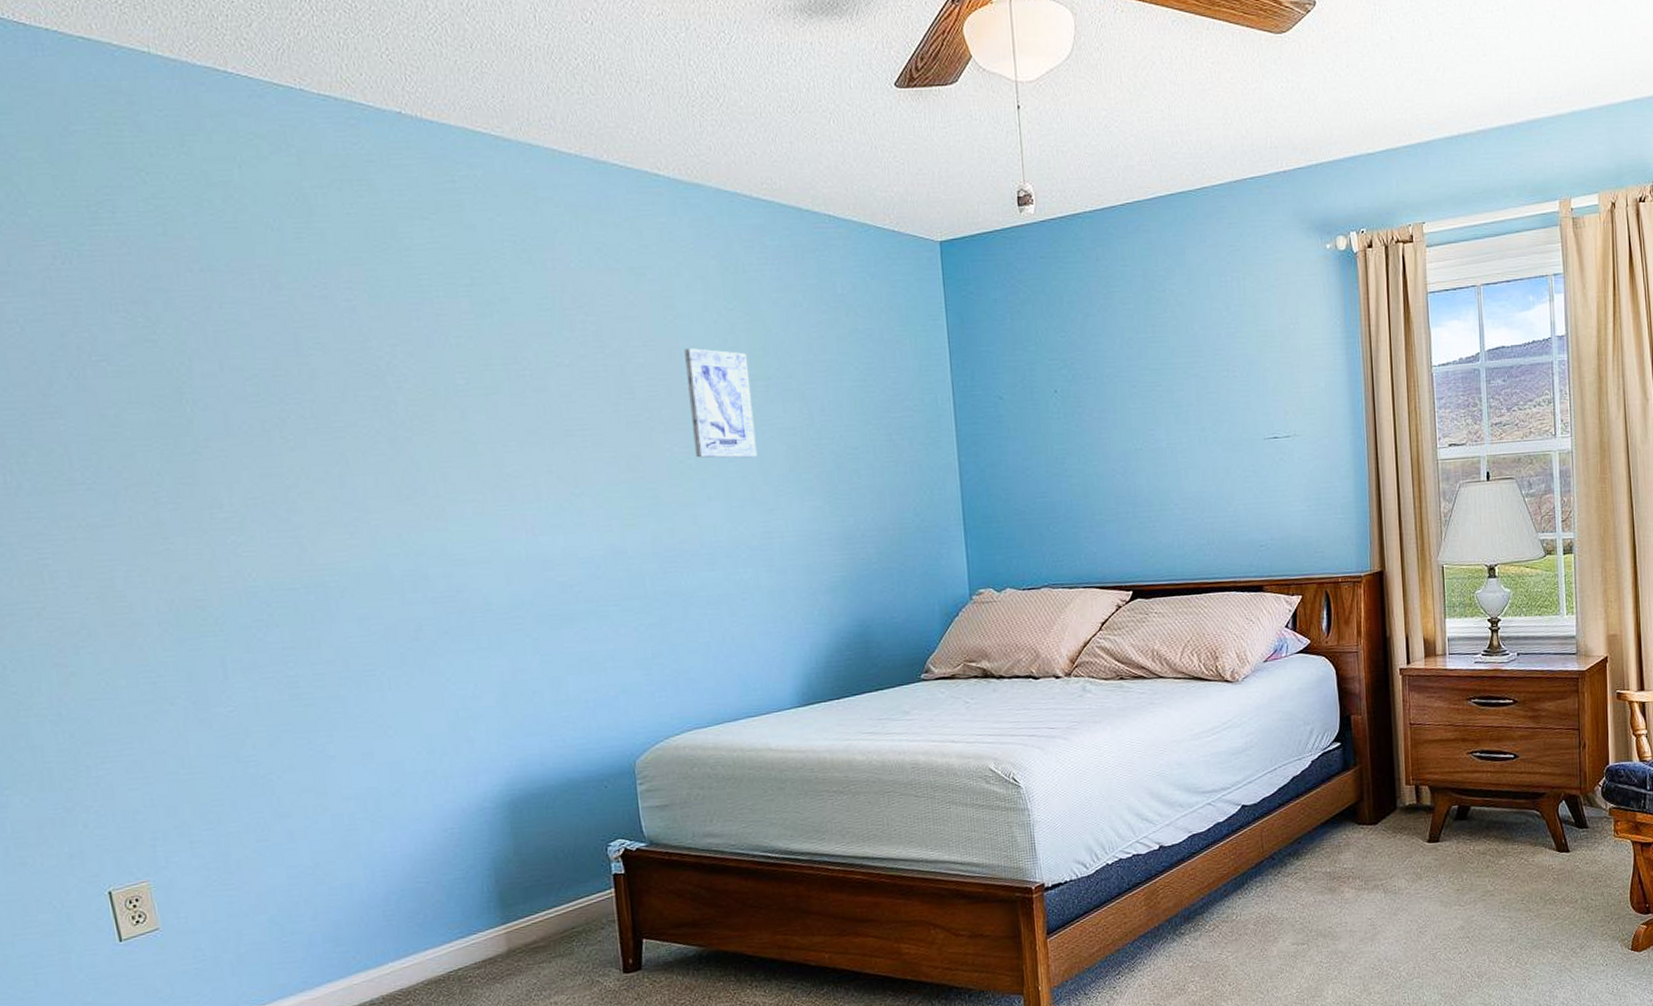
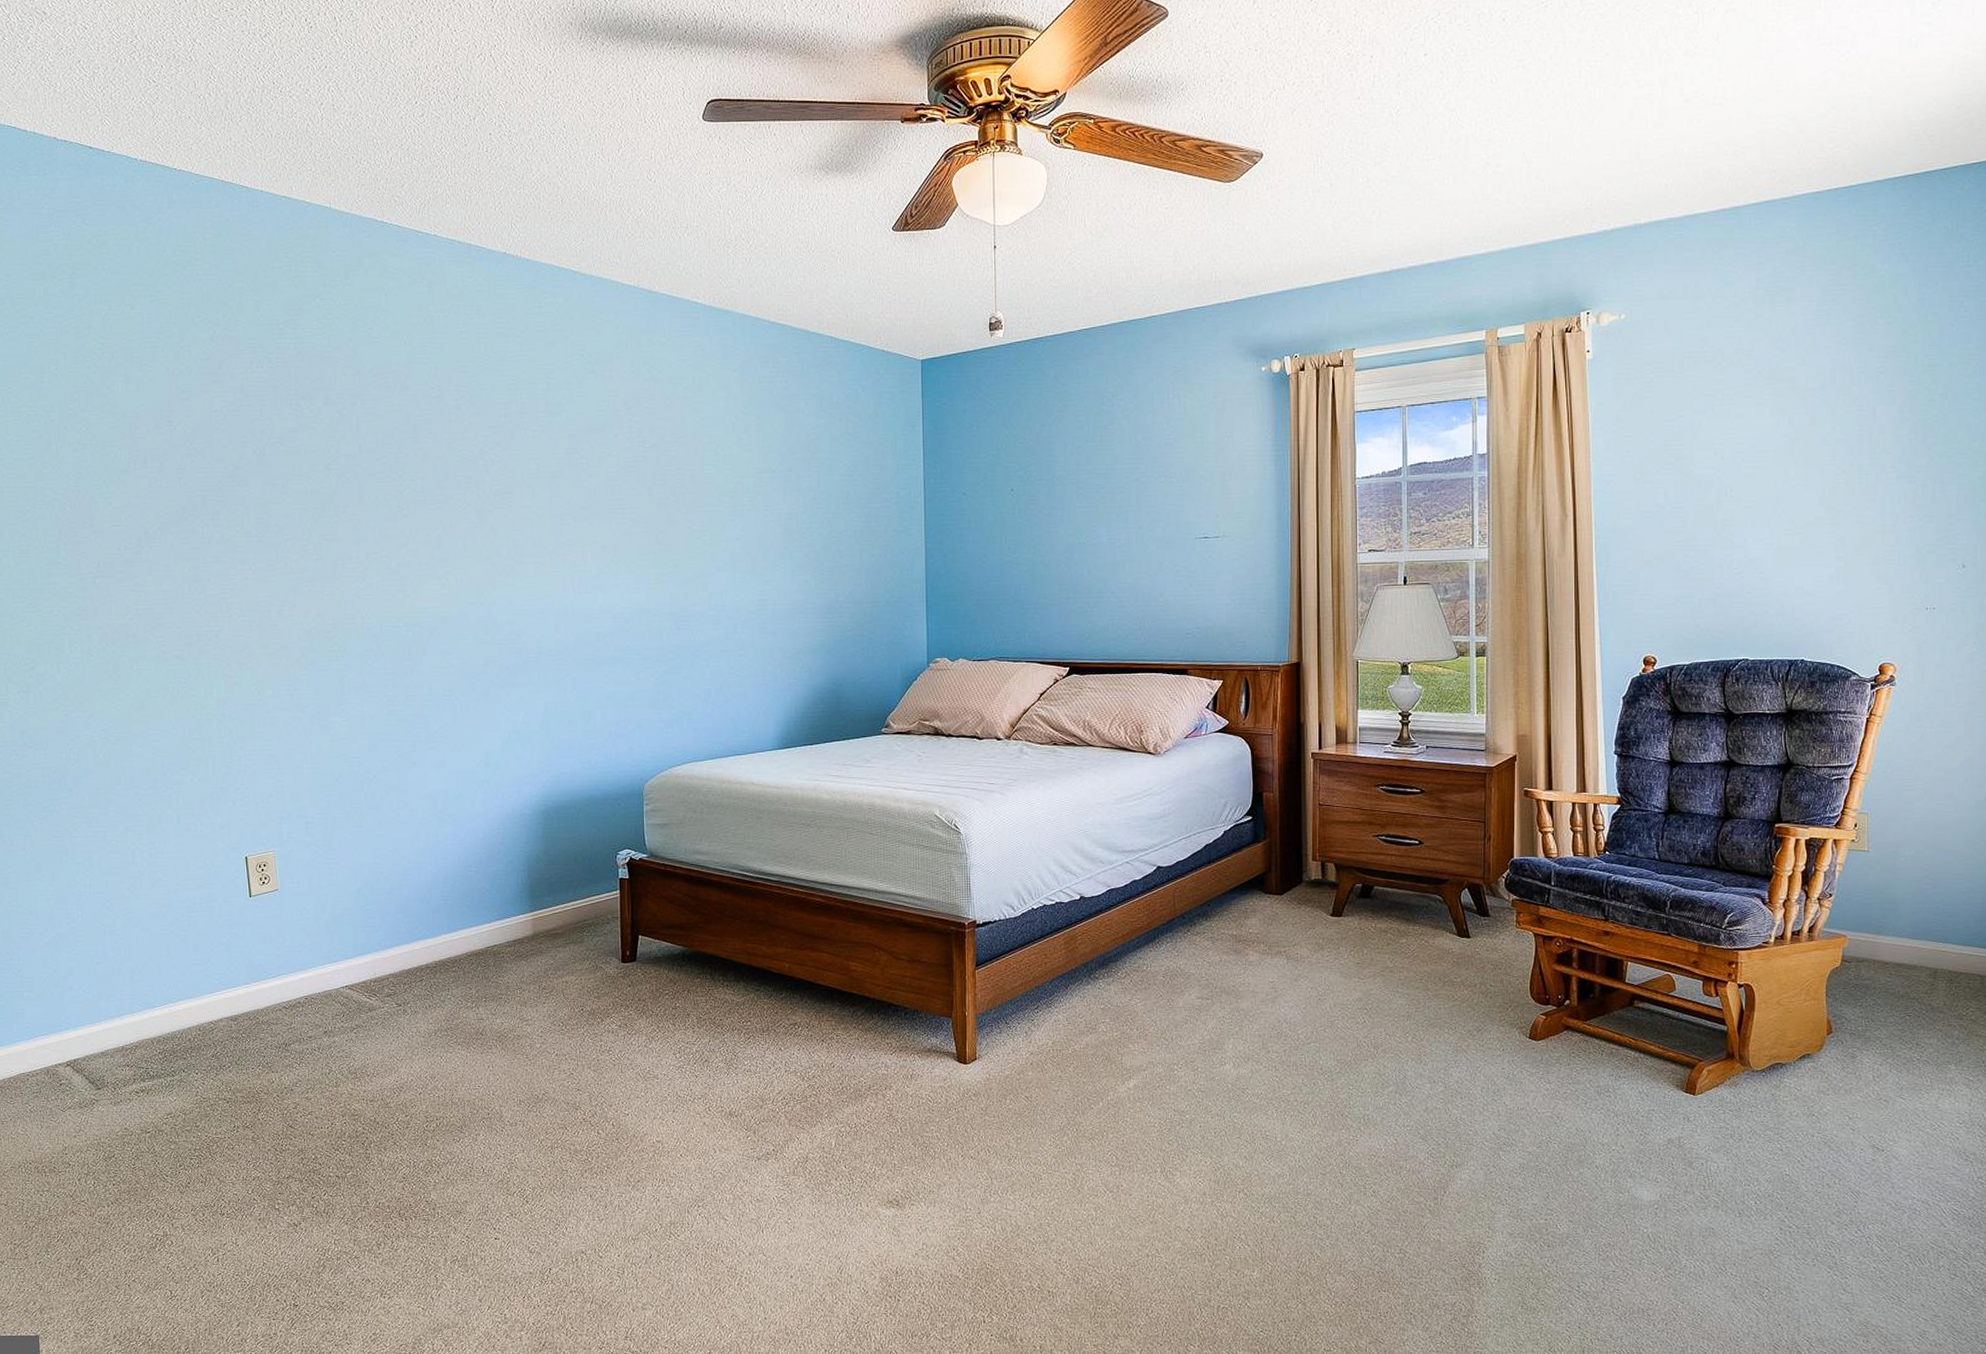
wall art: present [684,348,758,458] -> none [707,445,760,537]

